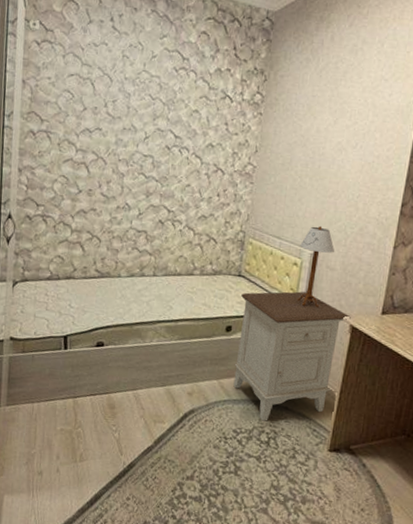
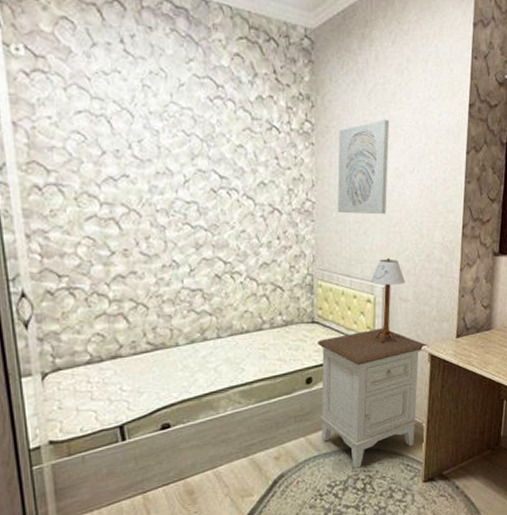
wall art: none [275,96,338,185] -> present [337,119,390,215]

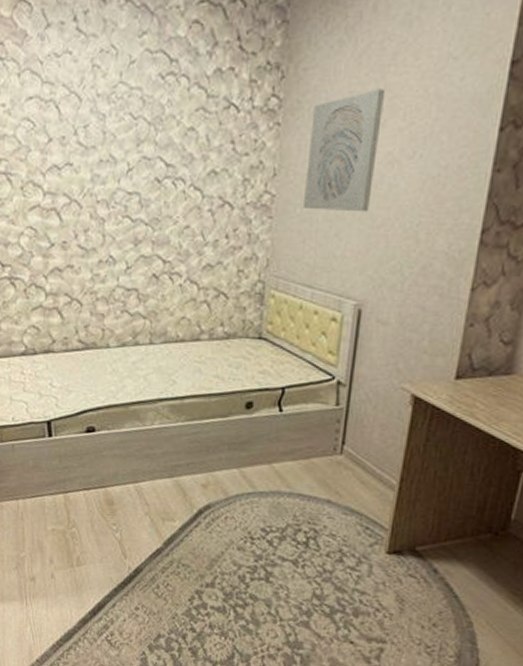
nightstand: present [318,328,429,469] -> none [258,354,412,518]
table lamp: present [371,257,405,344] -> none [337,267,387,375]

